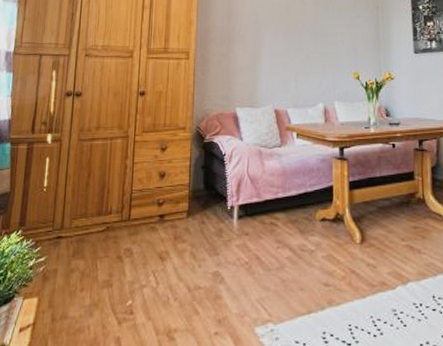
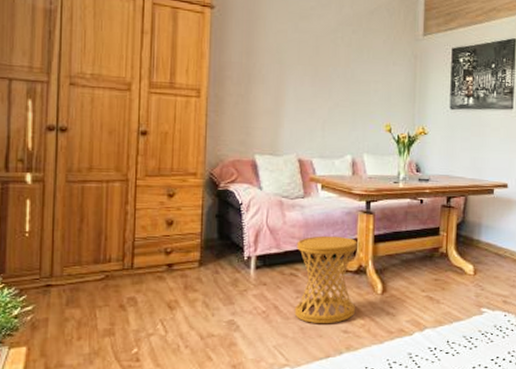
side table: none [275,183,335,276] -> present [294,235,357,324]

